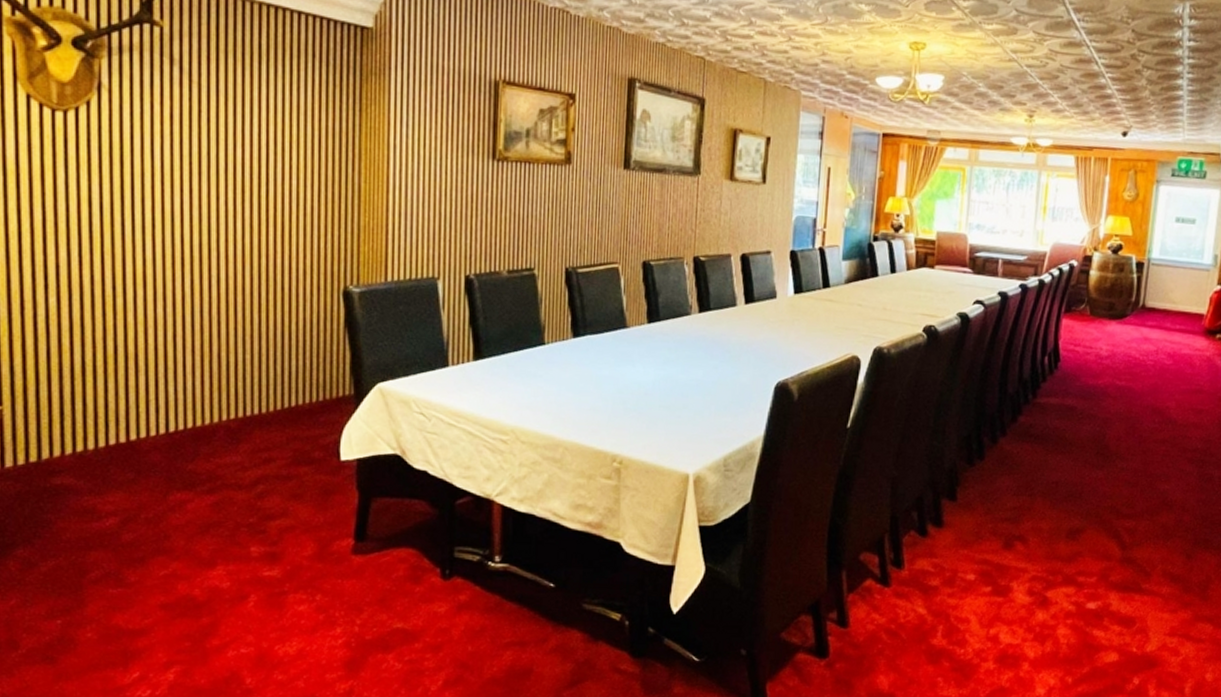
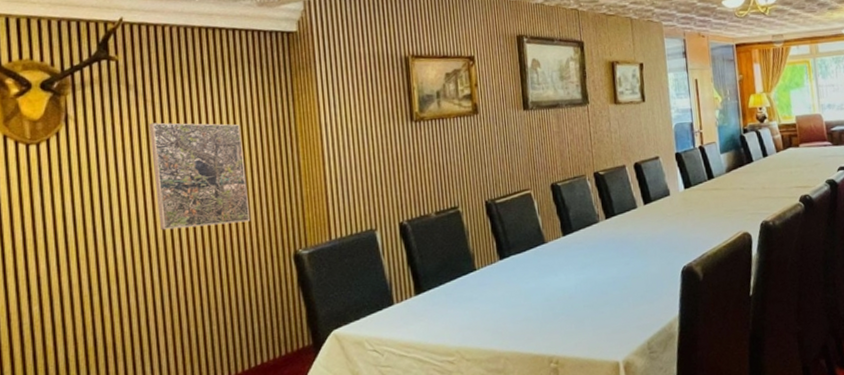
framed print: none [193,109,299,244] -> present [149,122,251,231]

